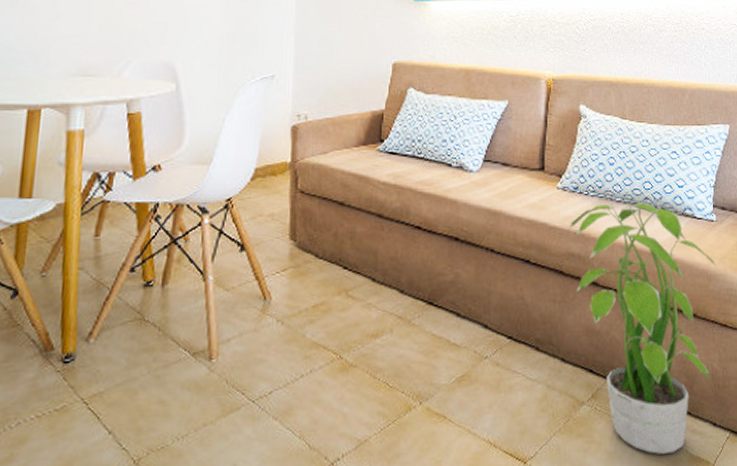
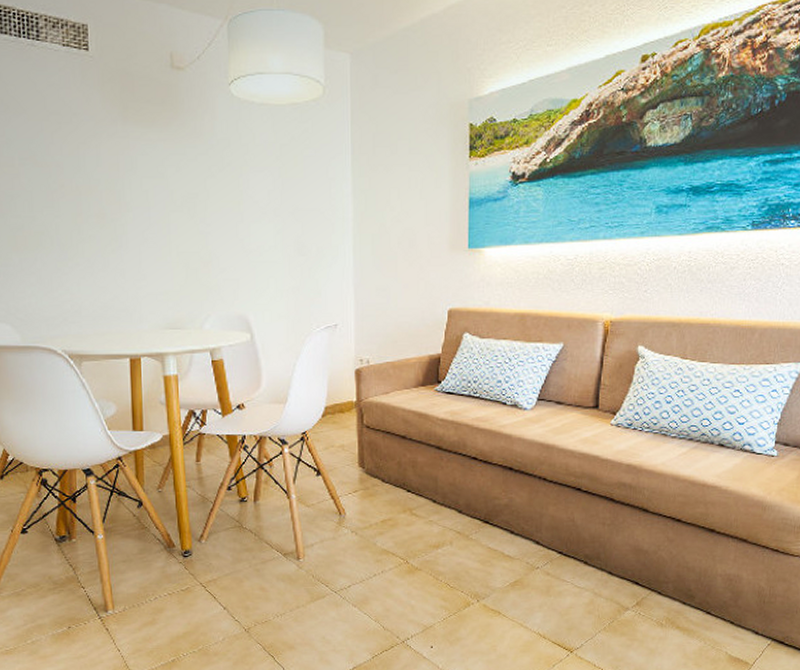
potted plant: present [569,192,716,454] -> none [621,428,773,653]

